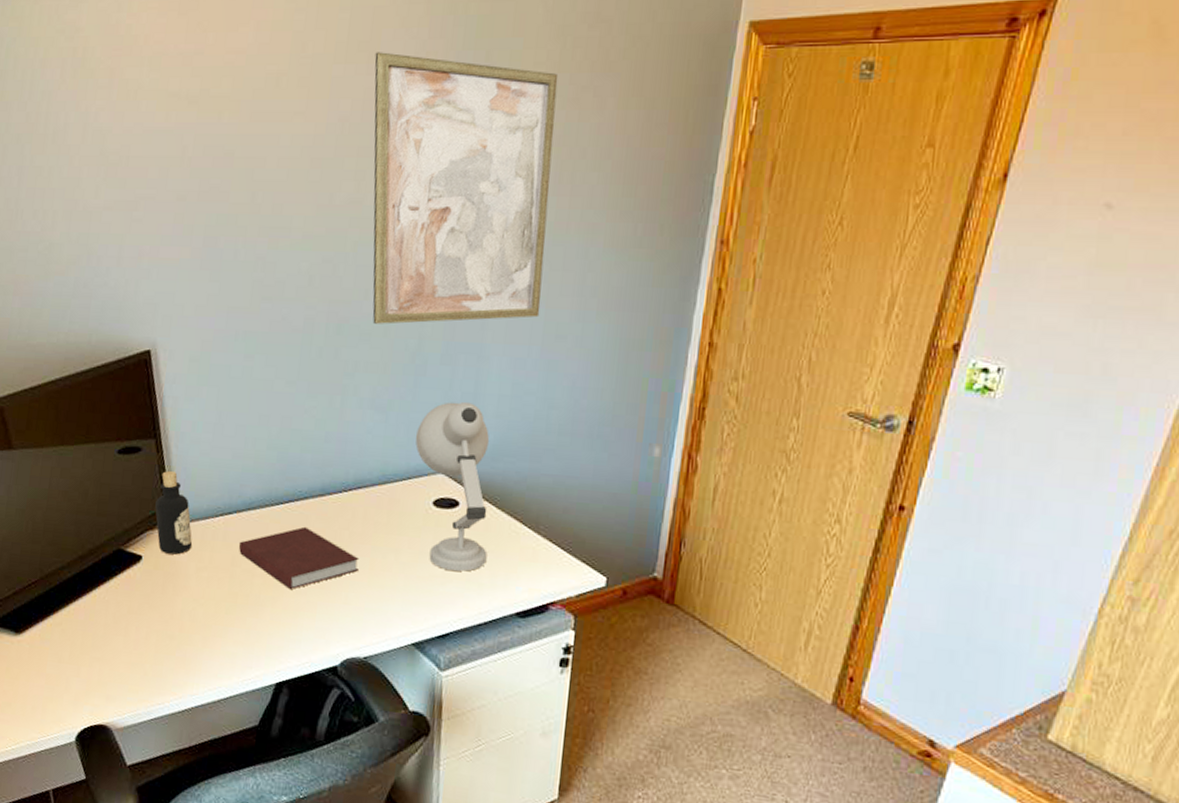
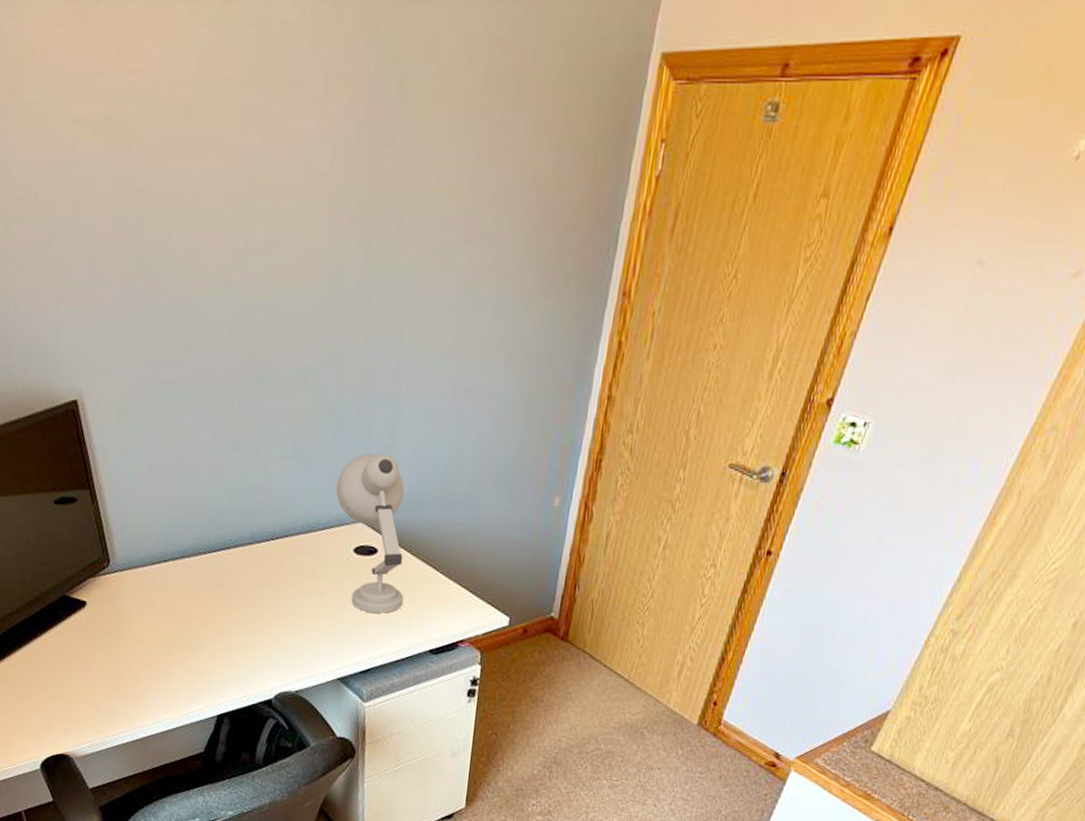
bottle: present [155,470,192,555] -> none [95,520,132,600]
notebook: present [238,526,360,589] -> none [176,573,289,631]
wall art: present [372,52,559,324] -> none [284,77,471,375]

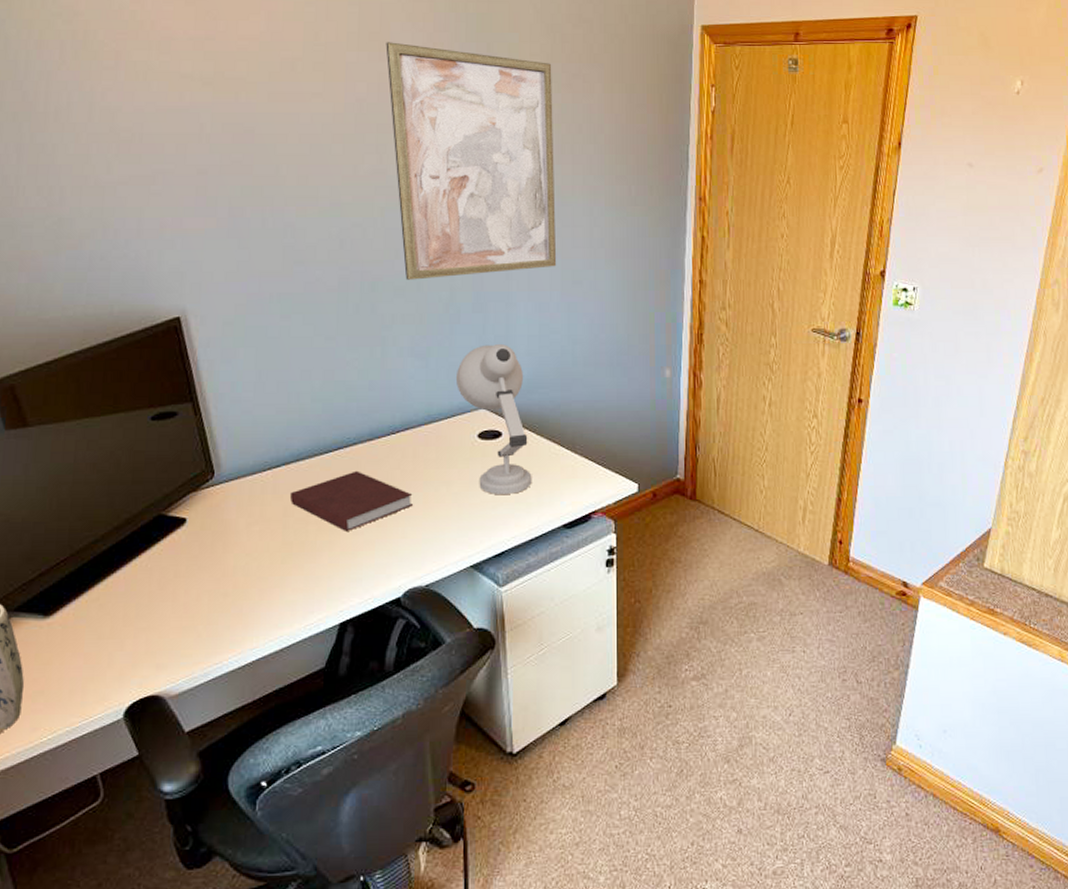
notebook: none [176,573,289,631] -> present [289,470,414,531]
wall art: none [284,77,471,375] -> present [386,42,557,280]

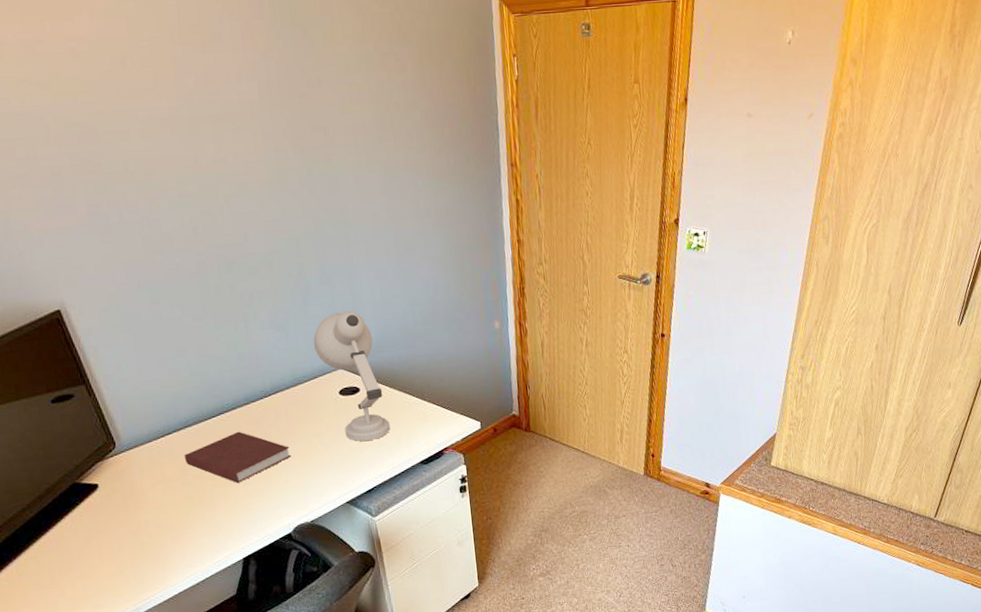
wall art: present [386,42,557,280] -> none [207,33,390,260]

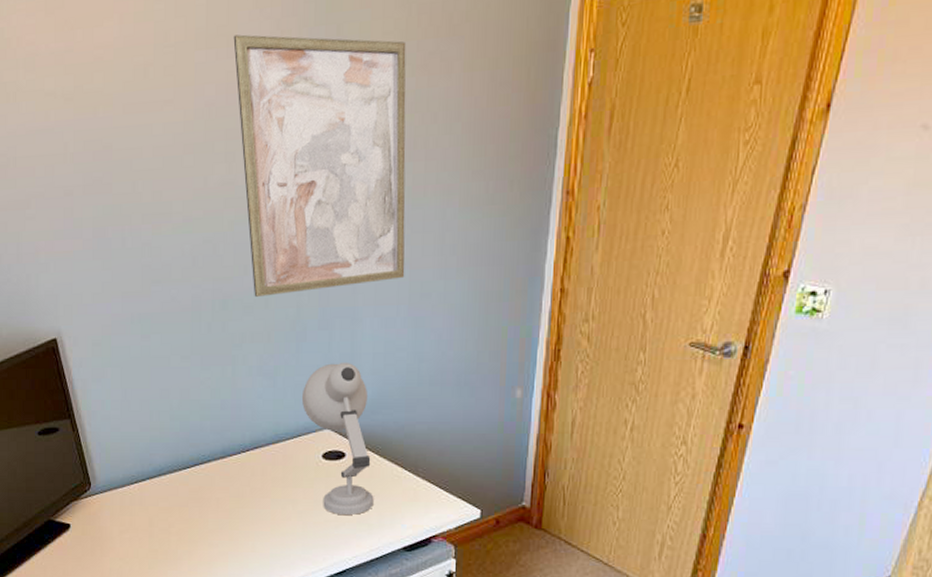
notebook: present [184,431,292,483] -> none [154,486,263,543]
wall art: none [207,33,390,260] -> present [233,34,406,297]

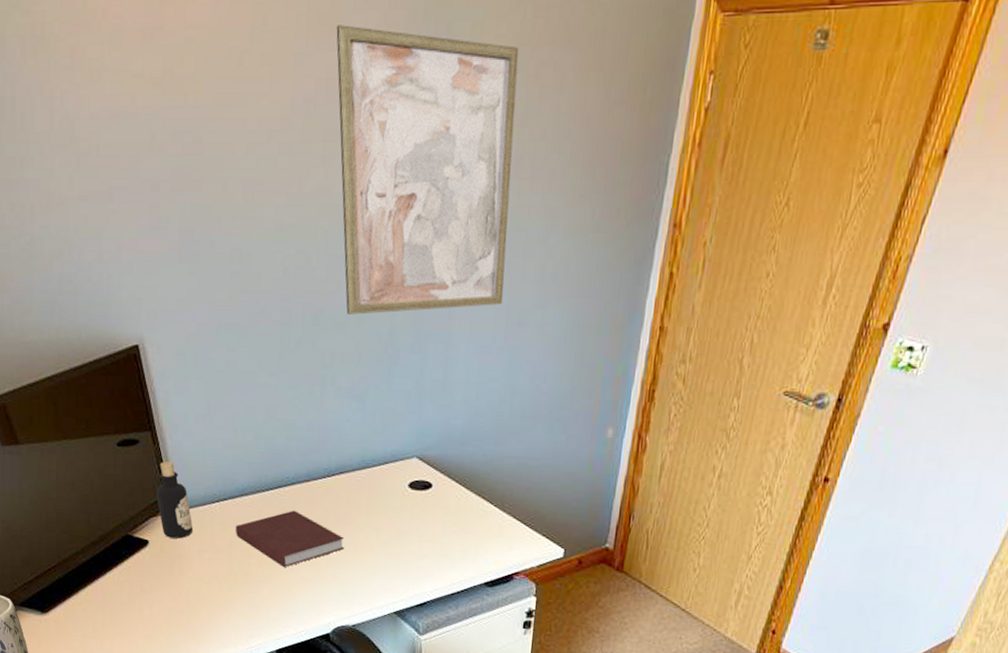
bottle: none [77,446,112,521] -> present [156,461,192,539]
notebook: none [154,486,263,543] -> present [235,510,345,567]
desk lamp: present [301,363,374,515] -> none [390,389,459,547]

